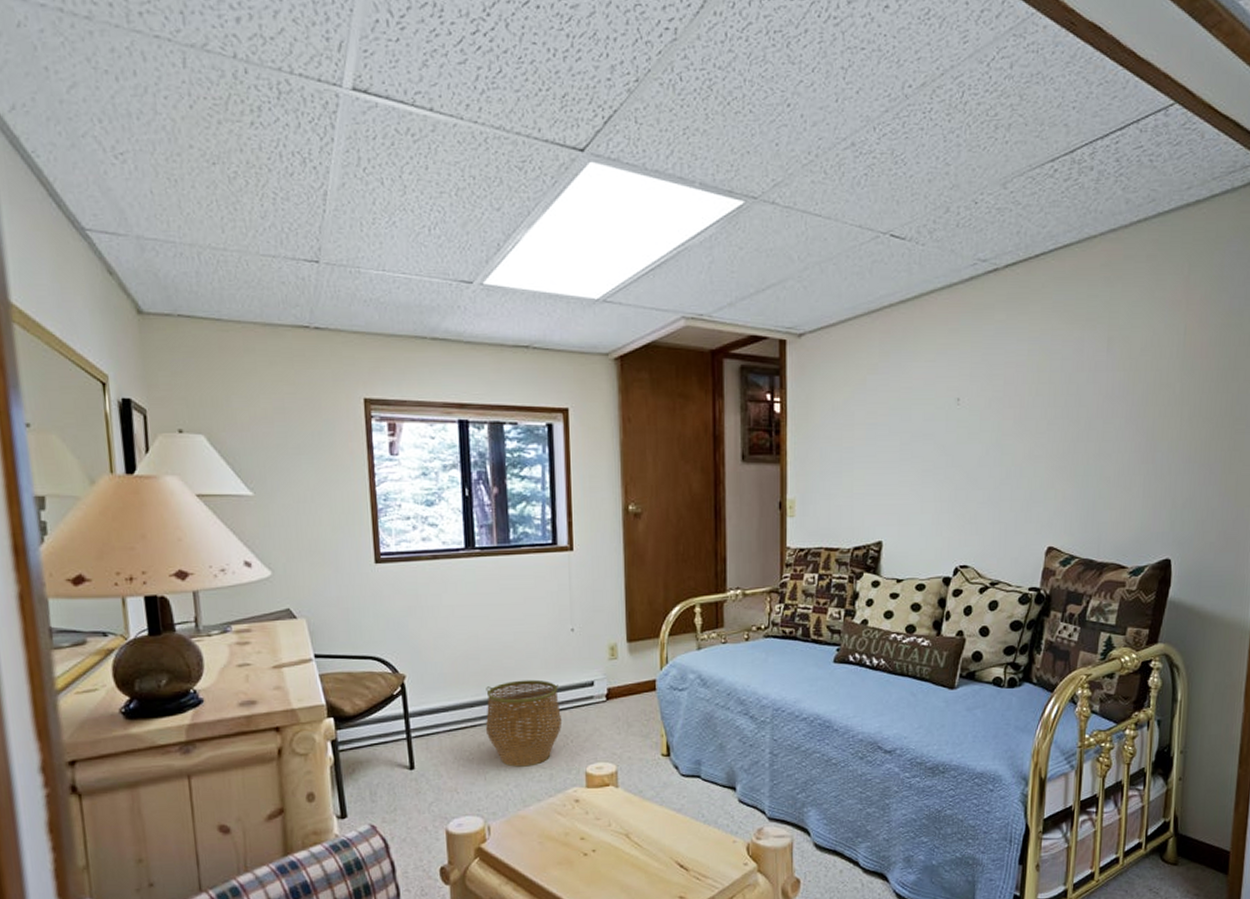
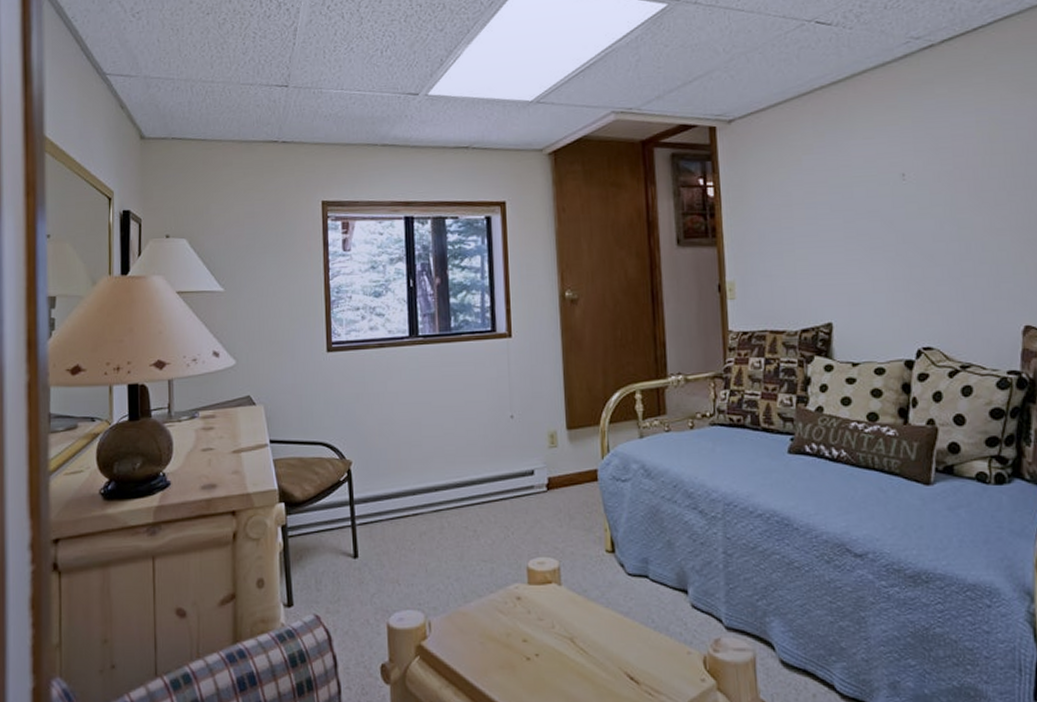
basket: present [485,679,562,767] -> none [426,467,503,559]

